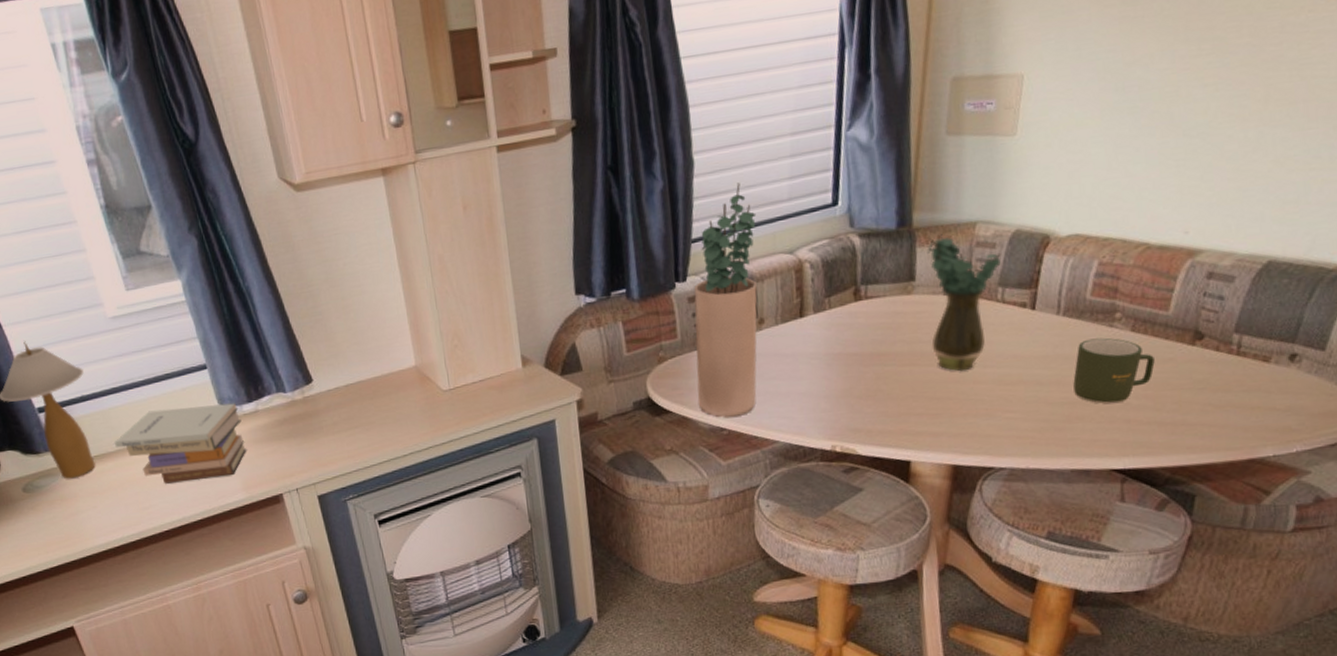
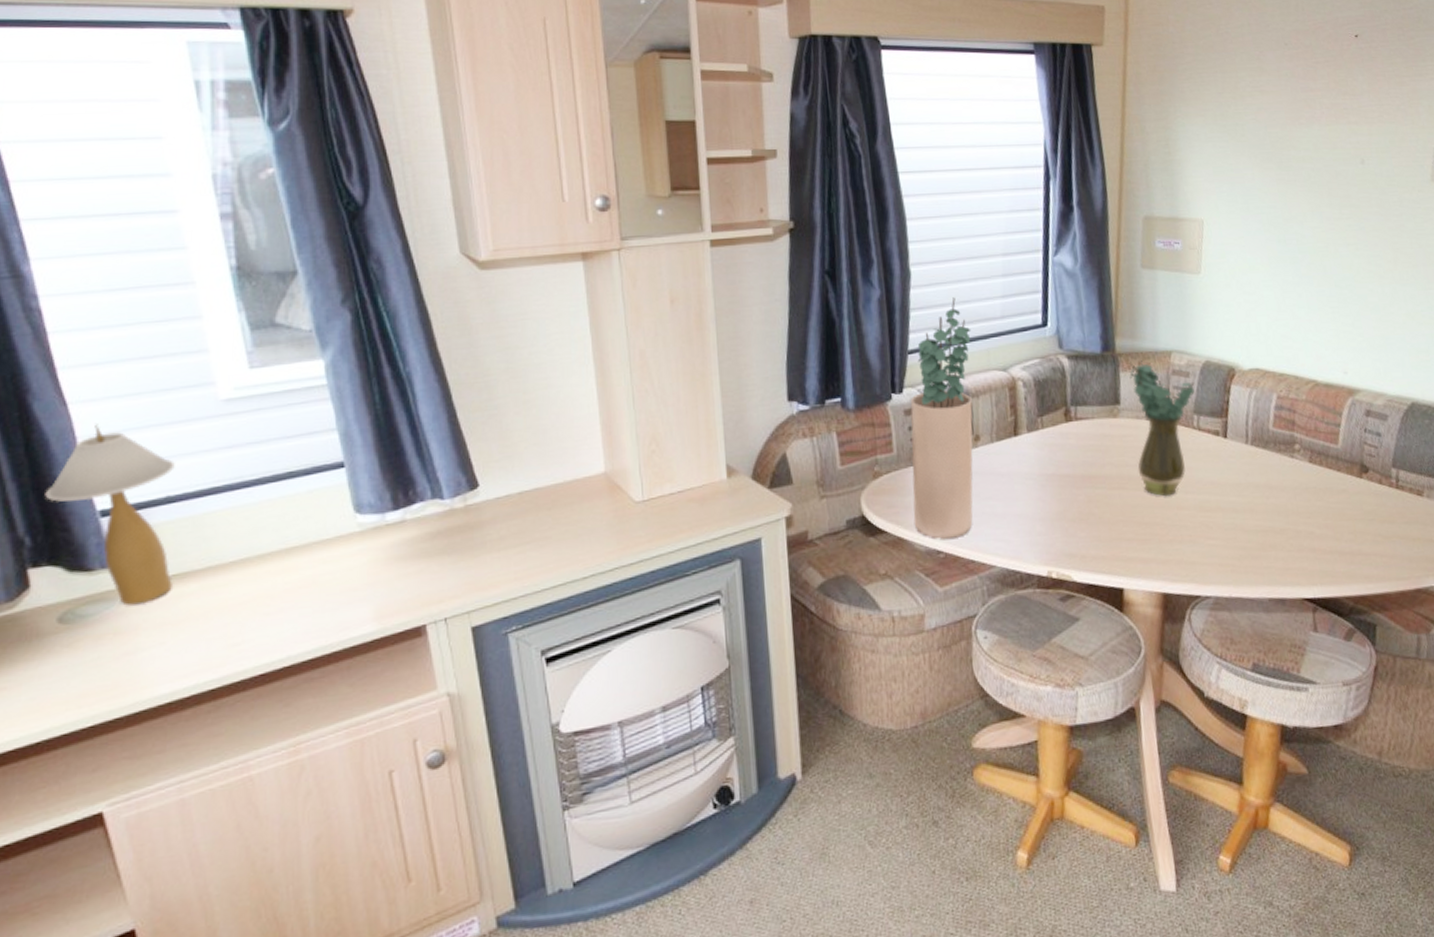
books: present [114,403,247,484] -> none [203,510,385,612]
mug: present [1073,337,1155,405] -> none [1264,467,1331,533]

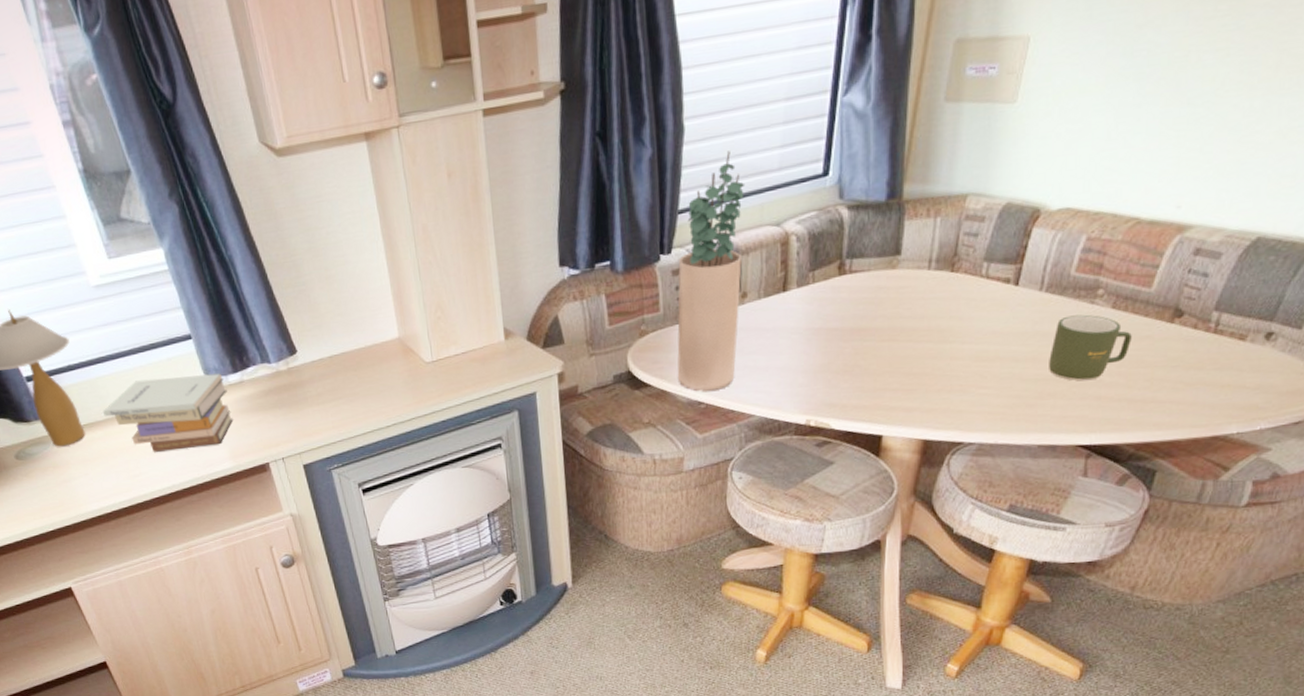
books: none [203,510,385,612] -> present [102,373,234,452]
vase: present [1129,361,1195,497] -> none [912,207,990,348]
mug: none [1264,467,1331,533] -> present [1049,314,1132,382]

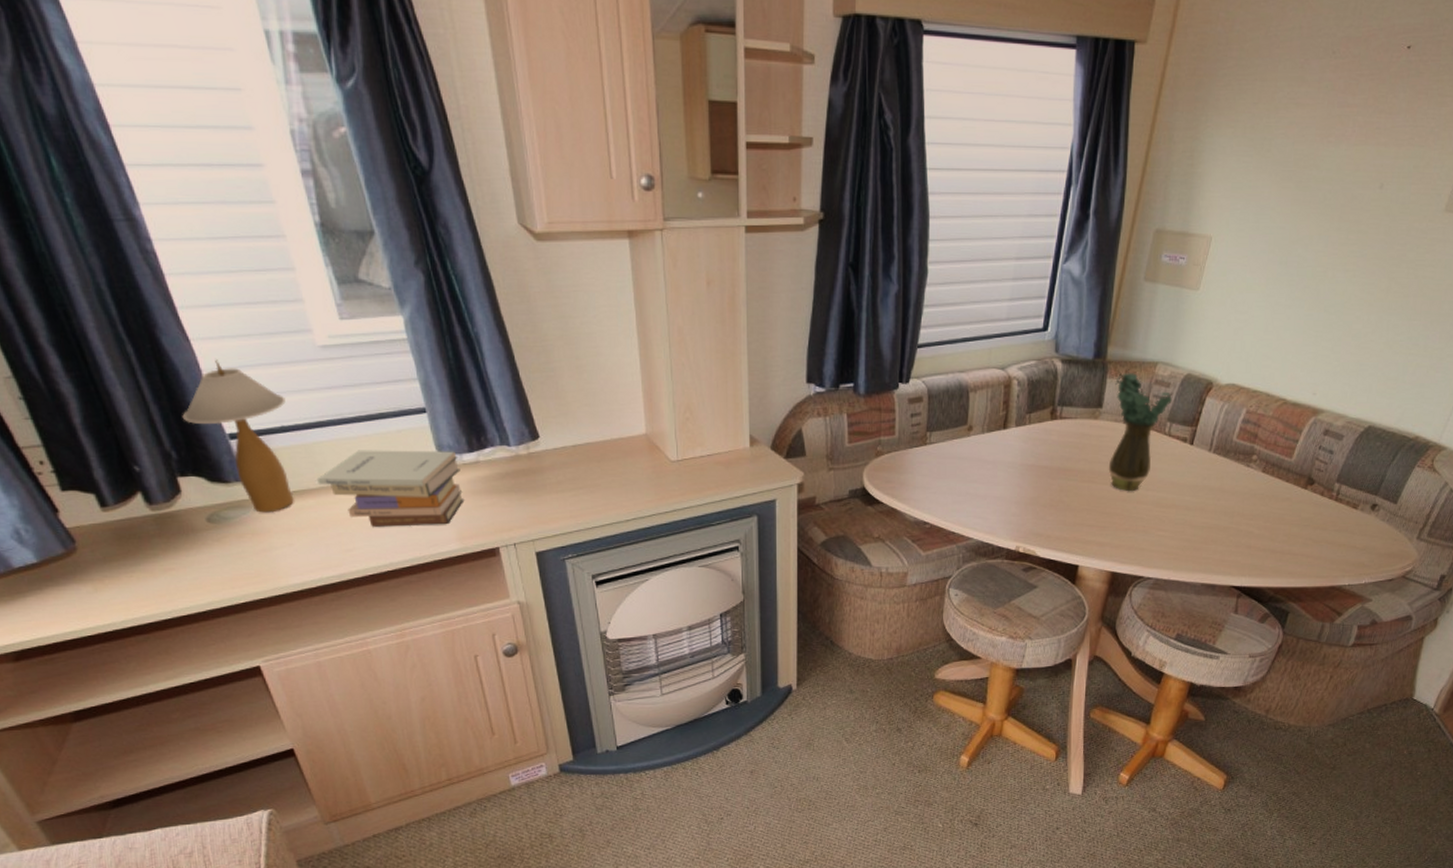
vase: present [677,151,745,392] -> none [907,297,977,512]
vase: none [912,207,990,348] -> present [1108,369,1173,492]
mug: present [1049,314,1132,382] -> none [1213,475,1276,532]

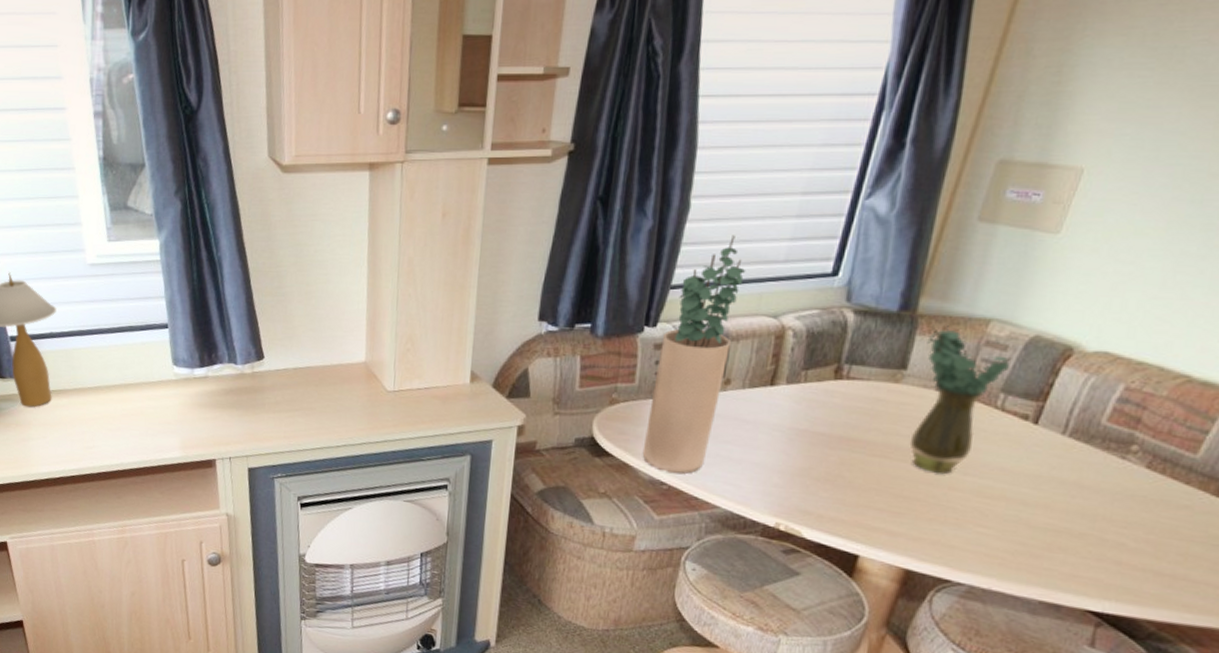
books: present [316,450,465,527] -> none [71,358,191,432]
vase: none [907,297,977,512] -> present [642,235,746,474]

